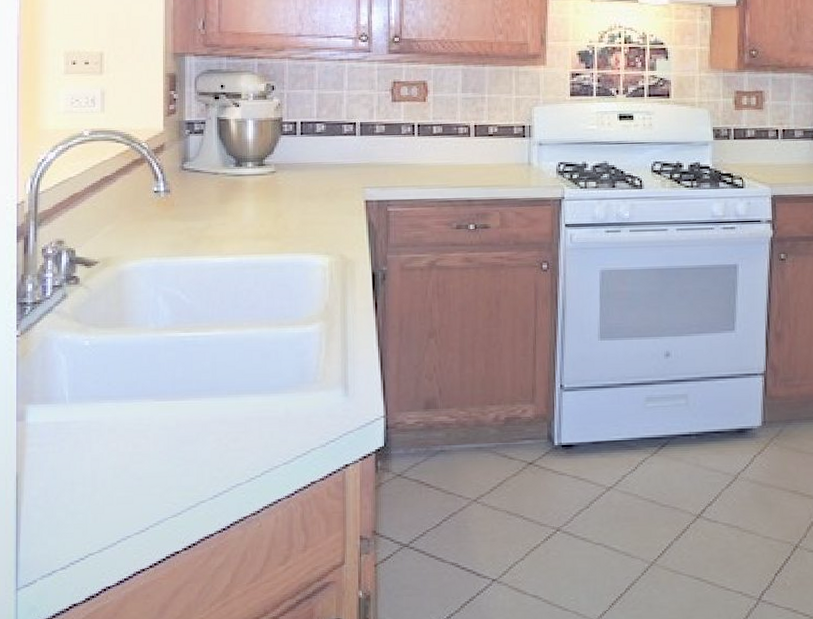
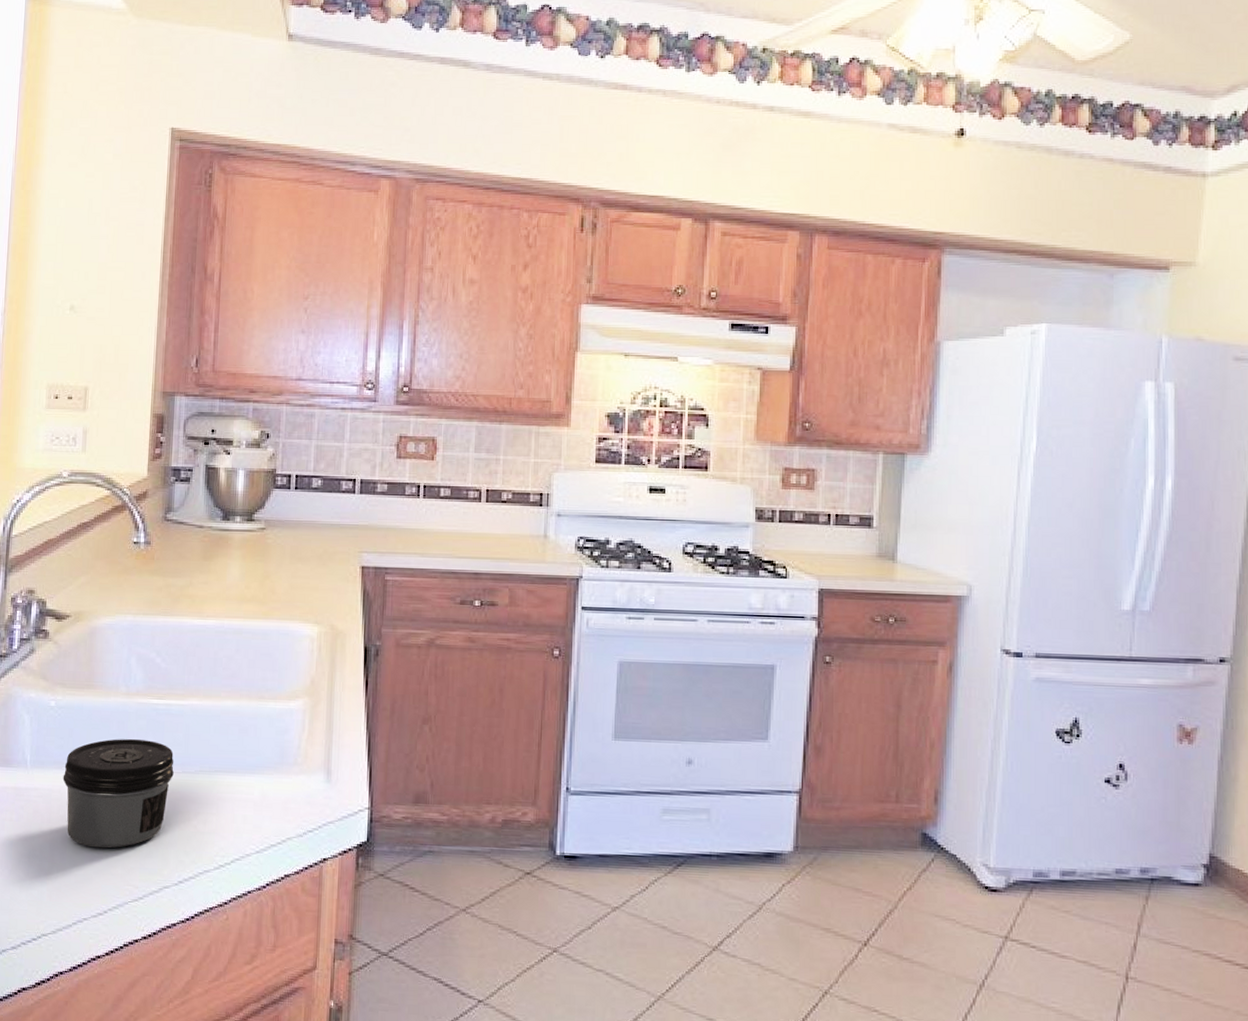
jar: none [100,369,204,471] -> present [63,738,174,849]

